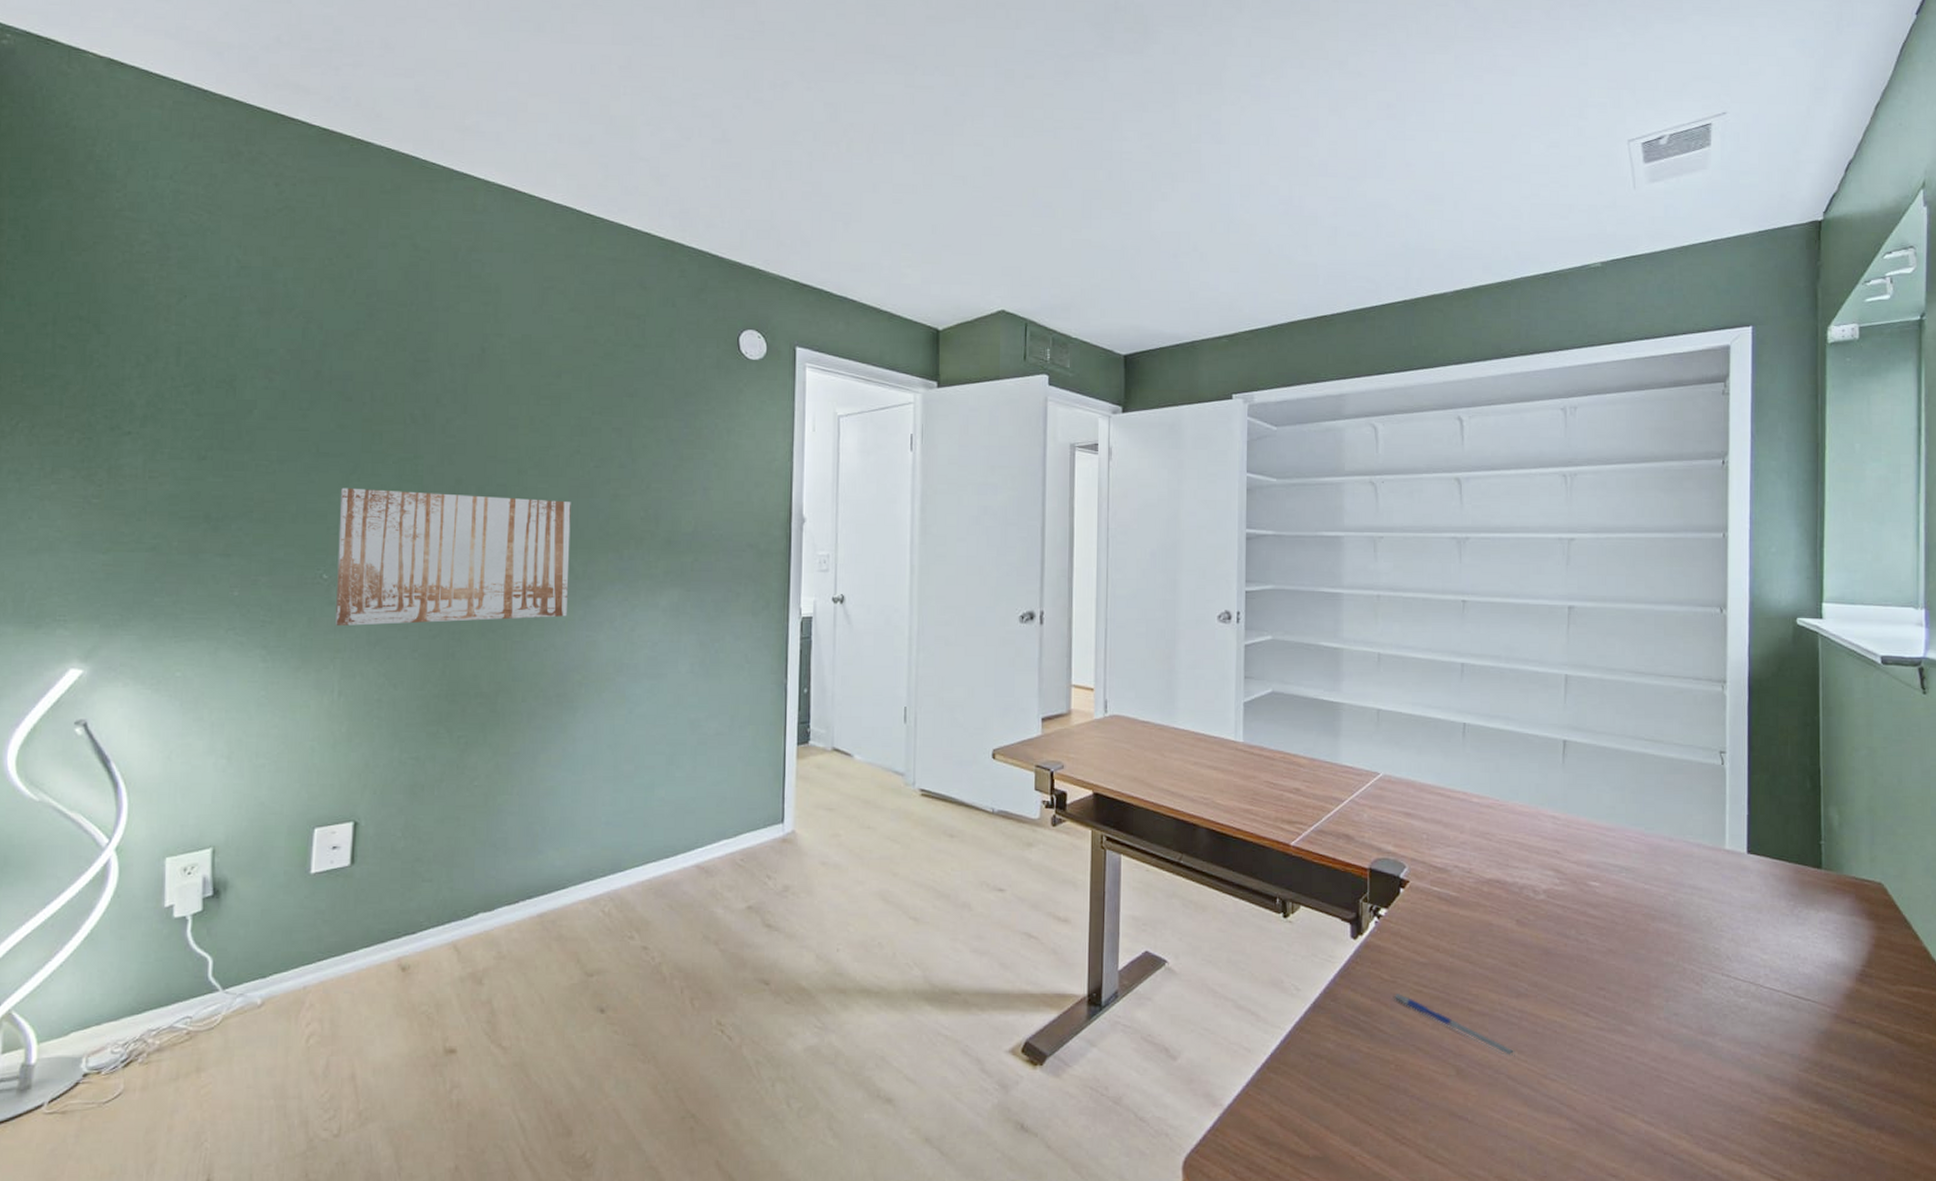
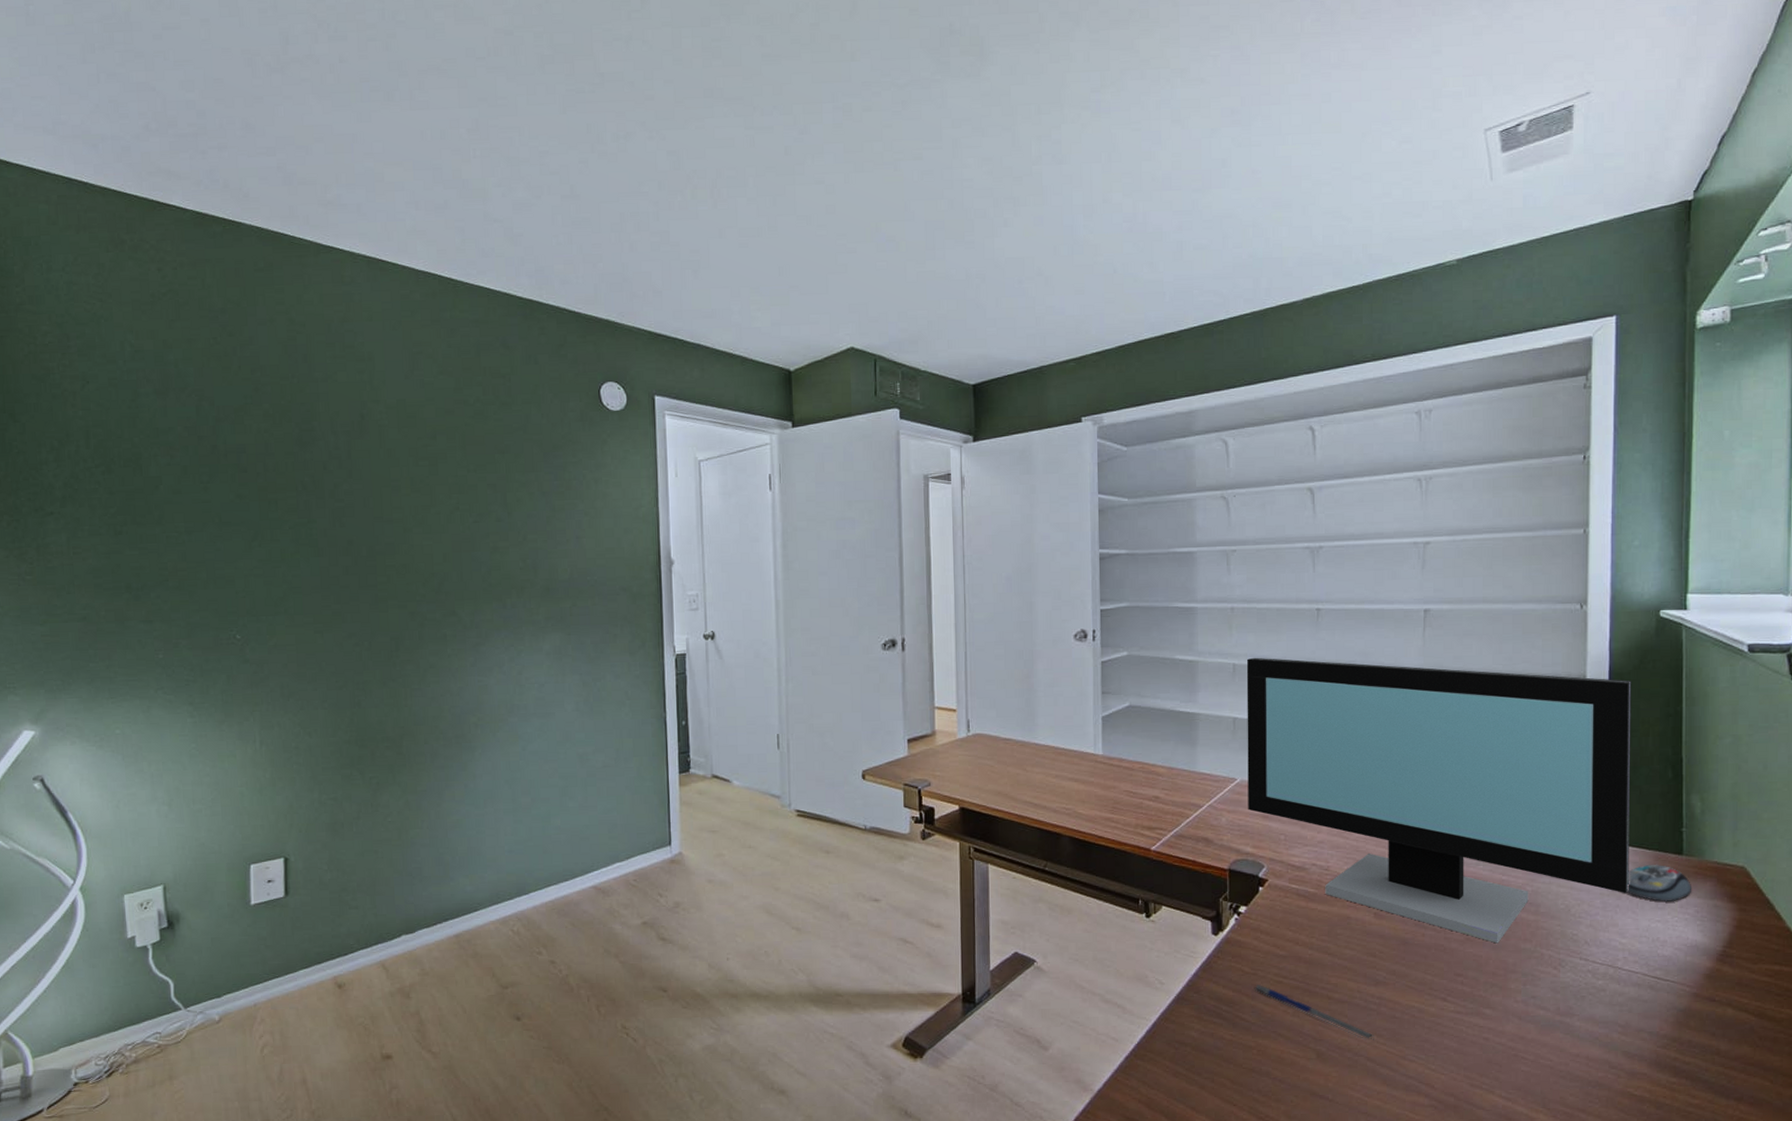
wall art: present [336,487,571,626] -> none [244,553,459,681]
computer monitor: none [1390,647,1771,956] -> present [1246,657,1632,944]
computer mouse: none [1767,878,1832,917] -> present [1626,865,1692,902]

